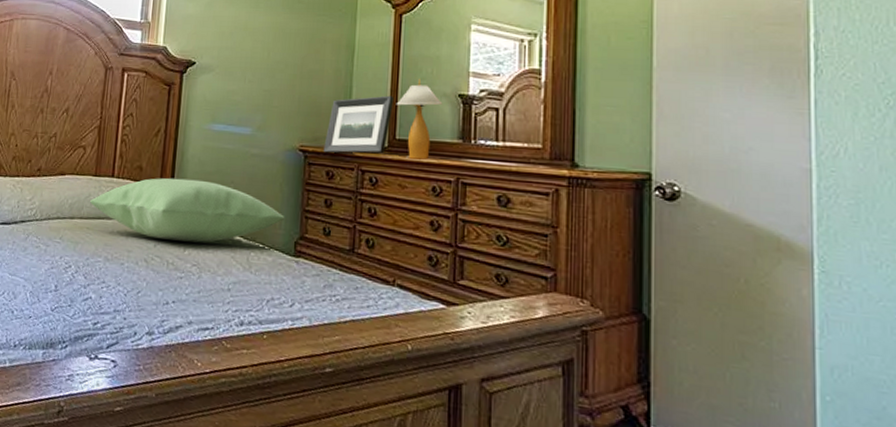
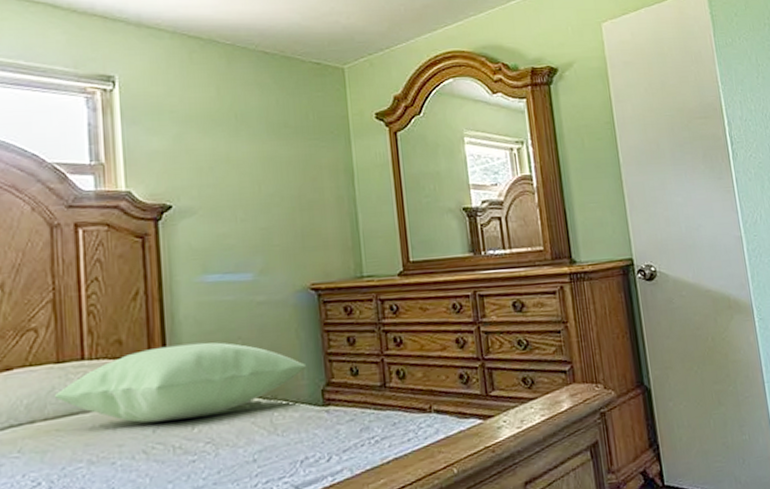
picture frame: present [323,95,395,154] -> none [336,217,403,288]
table lamp: present [396,79,443,160] -> none [404,197,450,280]

